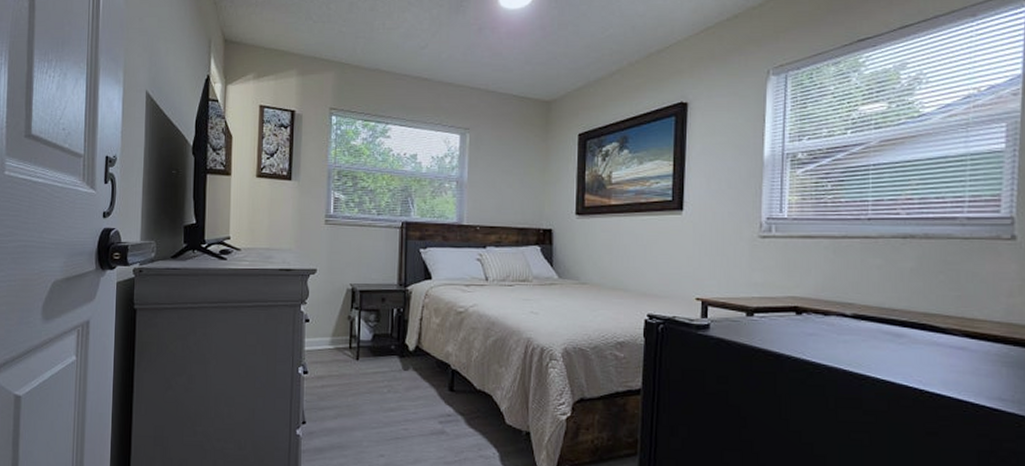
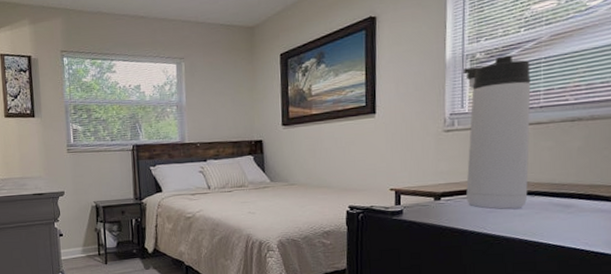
thermos bottle: none [782,158,858,335] -> present [462,55,531,210]

